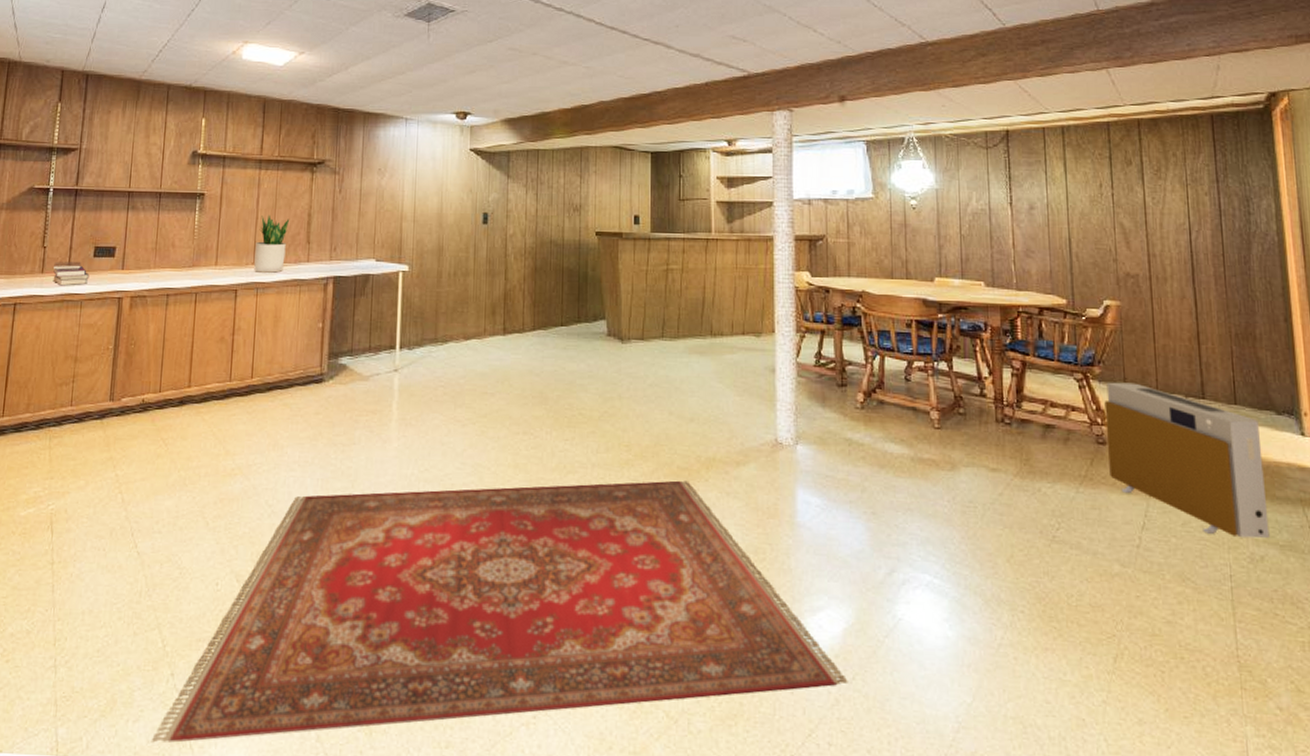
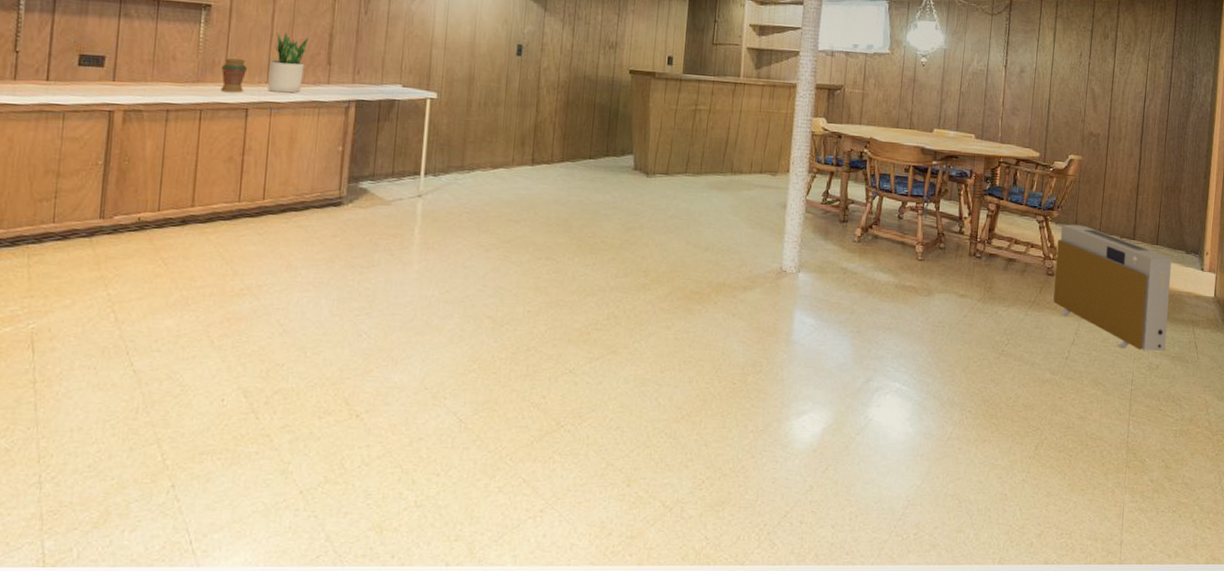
books: present [53,261,90,286] -> none [28,68,73,96]
area rug: present [150,480,848,743] -> none [149,303,822,550]
decorative vase: none [213,243,237,276] -> present [220,58,248,93]

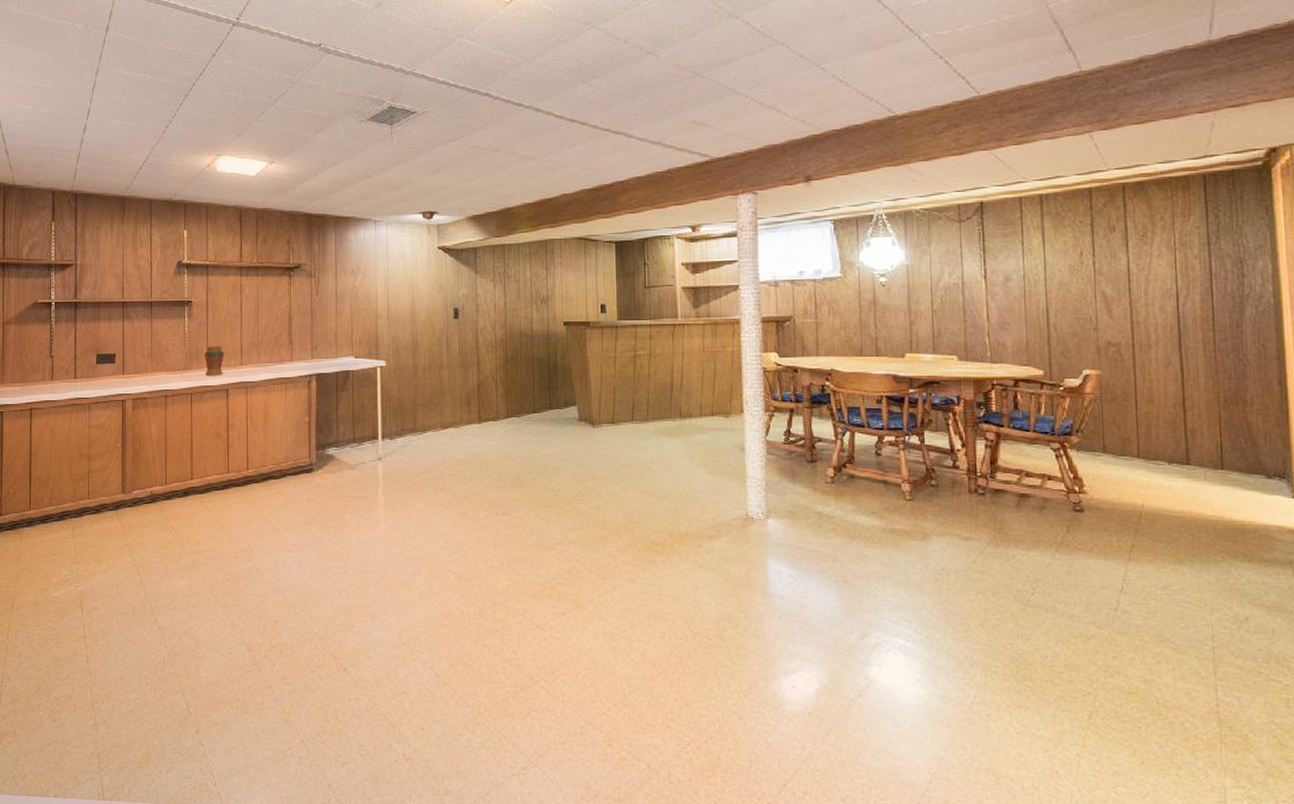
planter: present [267,32,308,93] -> none [241,318,271,372]
space heater: present [1053,224,1172,352] -> none [1082,451,1256,600]

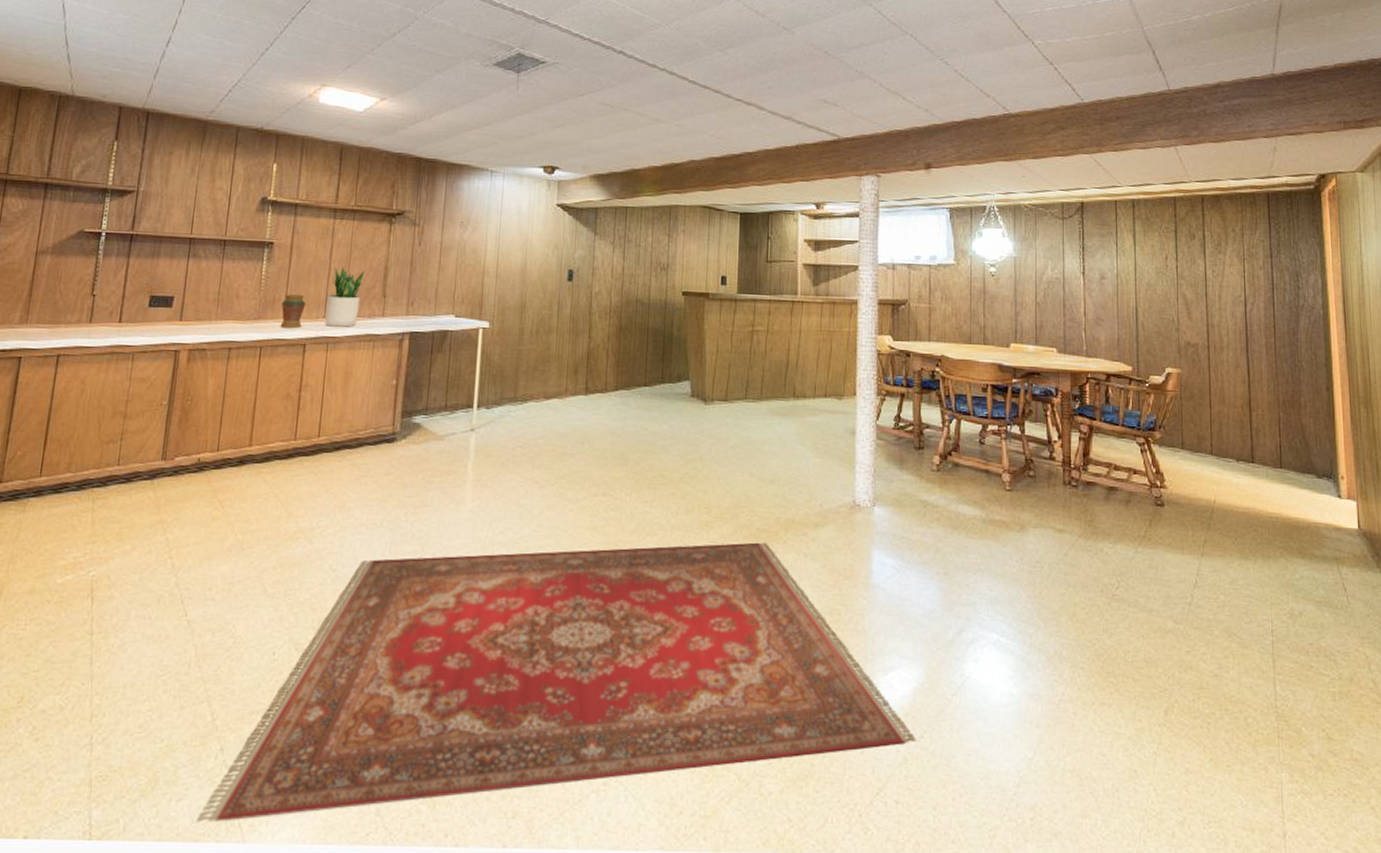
area rug: none [183,554,822,790] -> present [195,542,916,823]
planter: none [241,318,271,372] -> present [324,266,364,327]

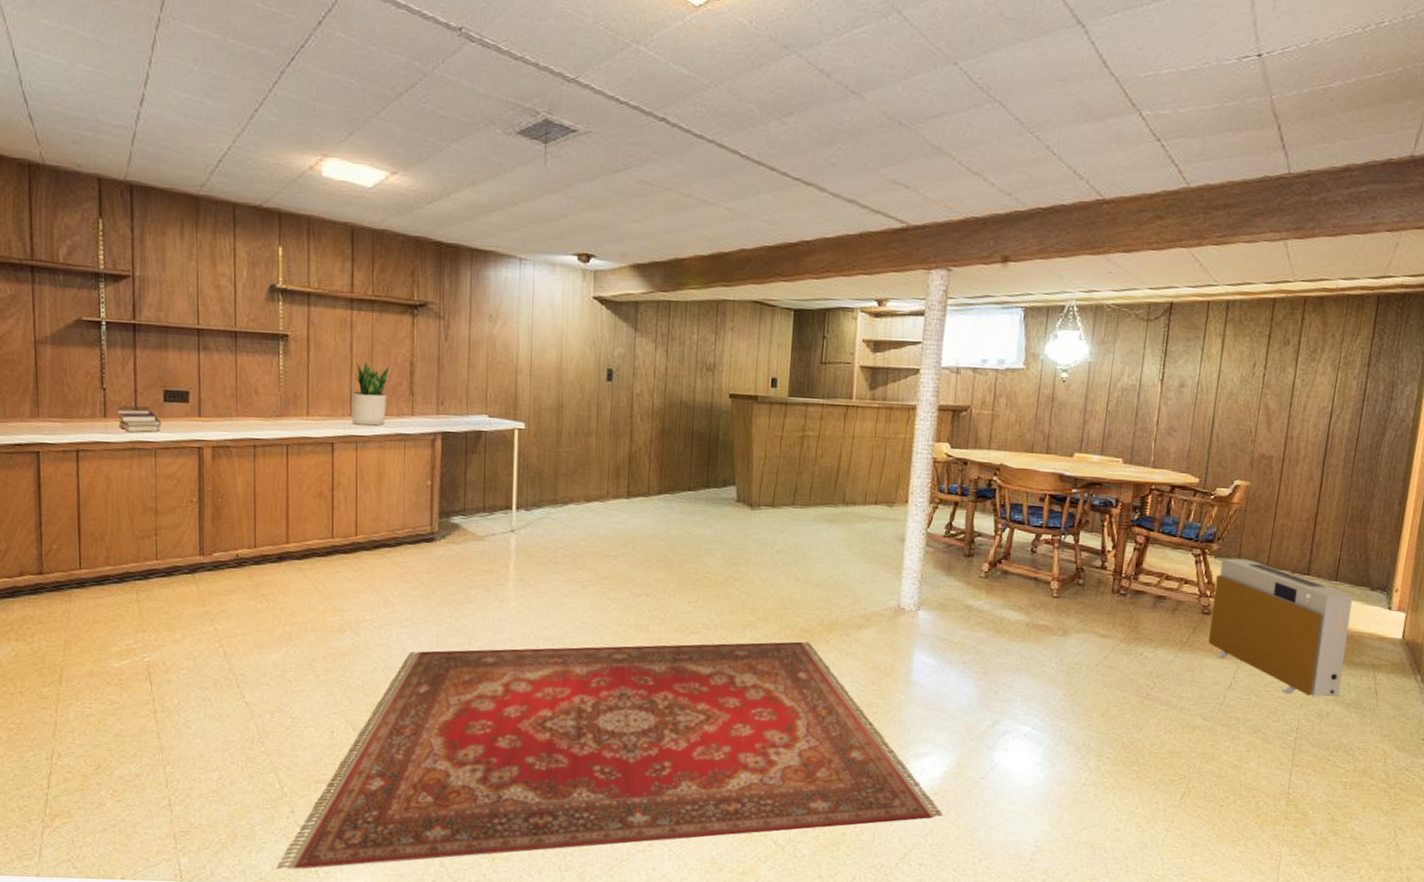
books: none [102,310,144,337] -> present [118,405,161,433]
decorative vase: present [280,294,307,329] -> none [305,391,330,427]
space heater: none [1164,446,1308,595] -> present [1208,558,1353,698]

